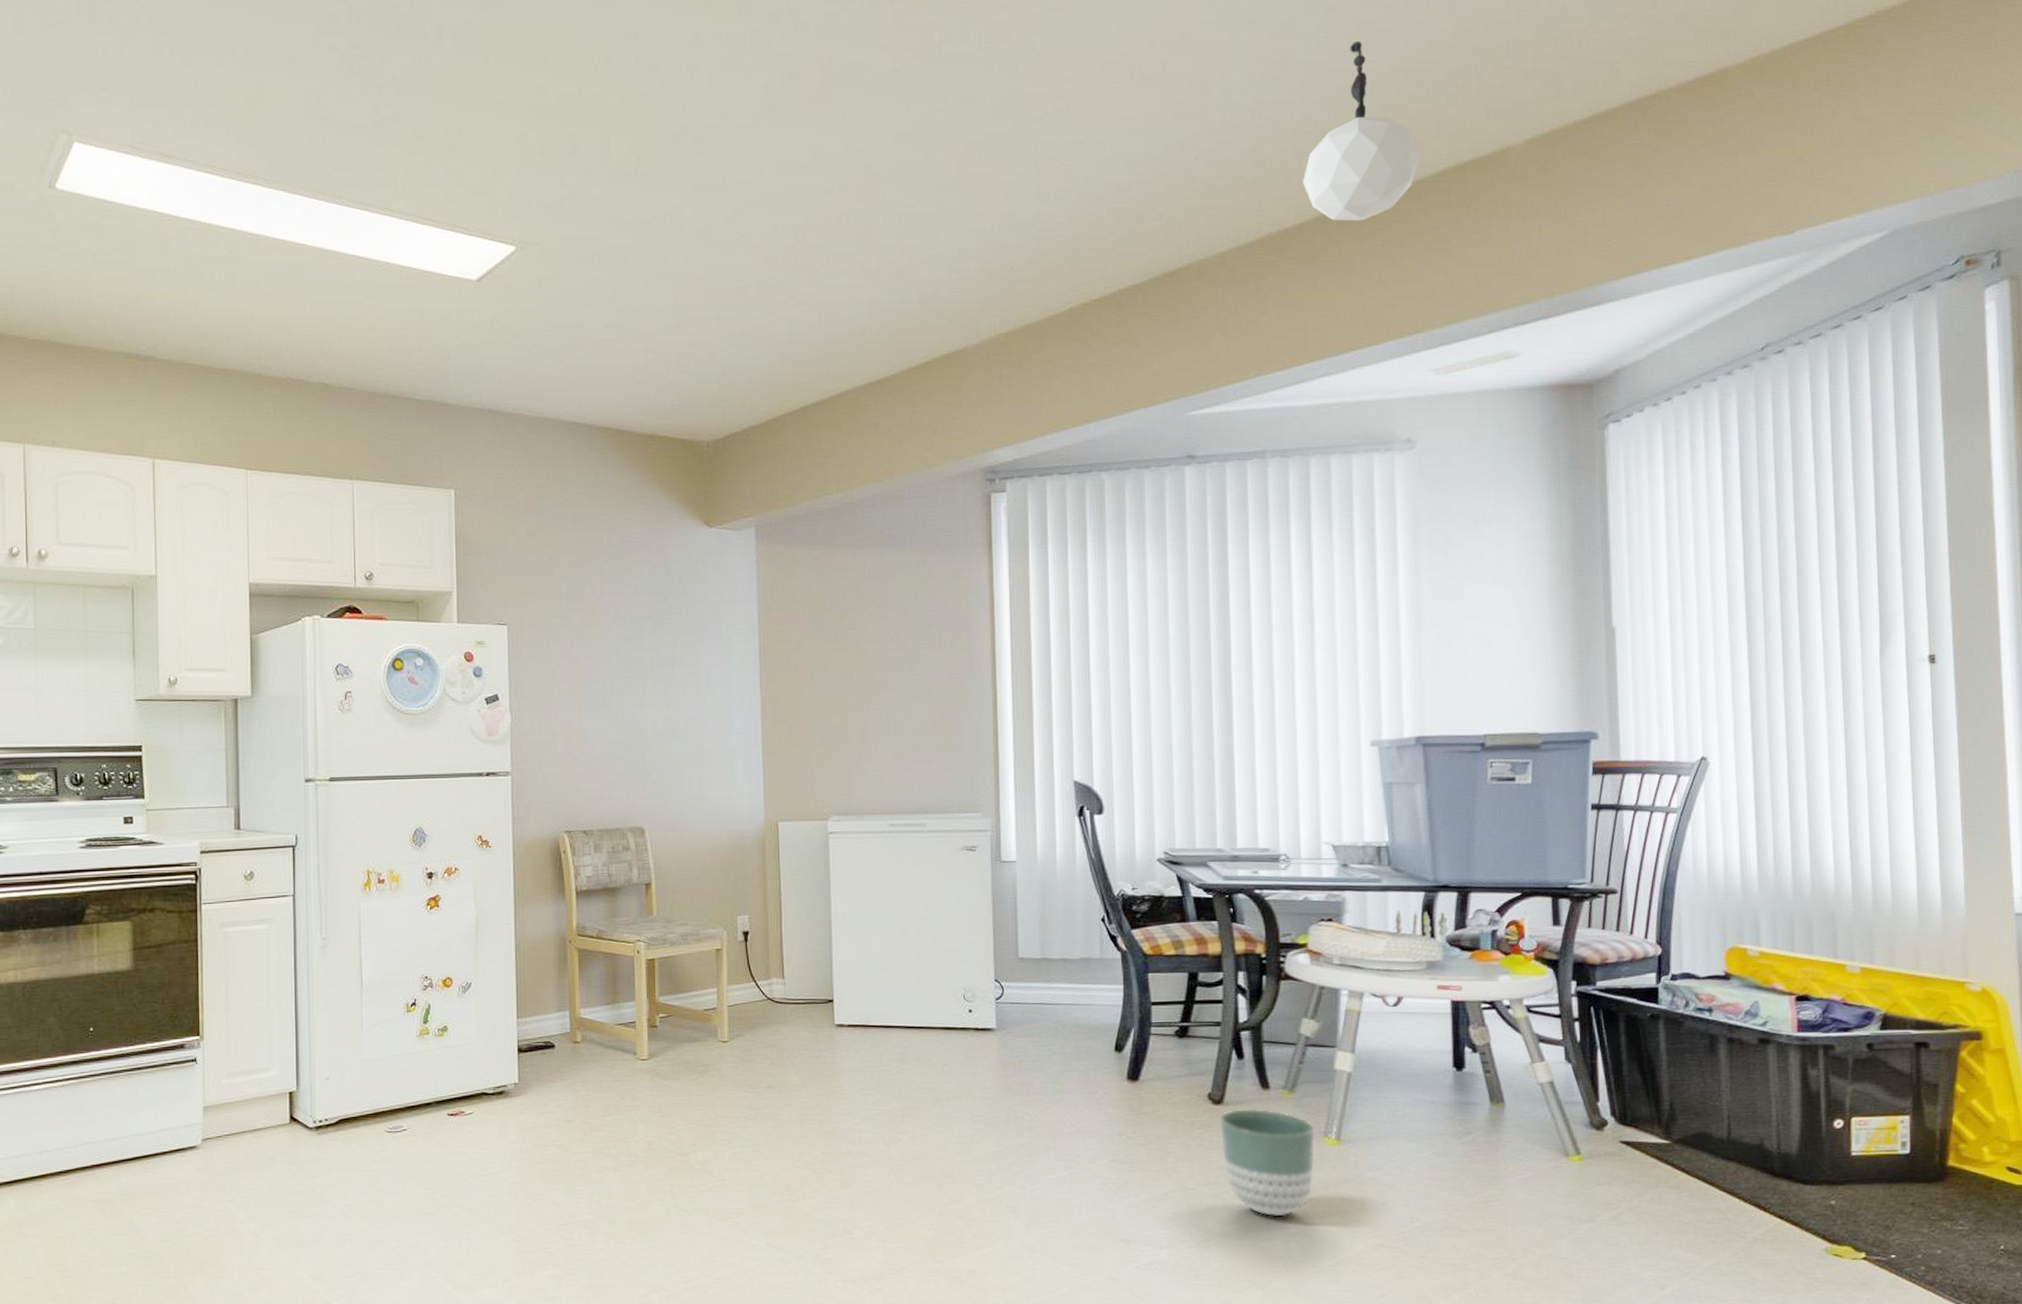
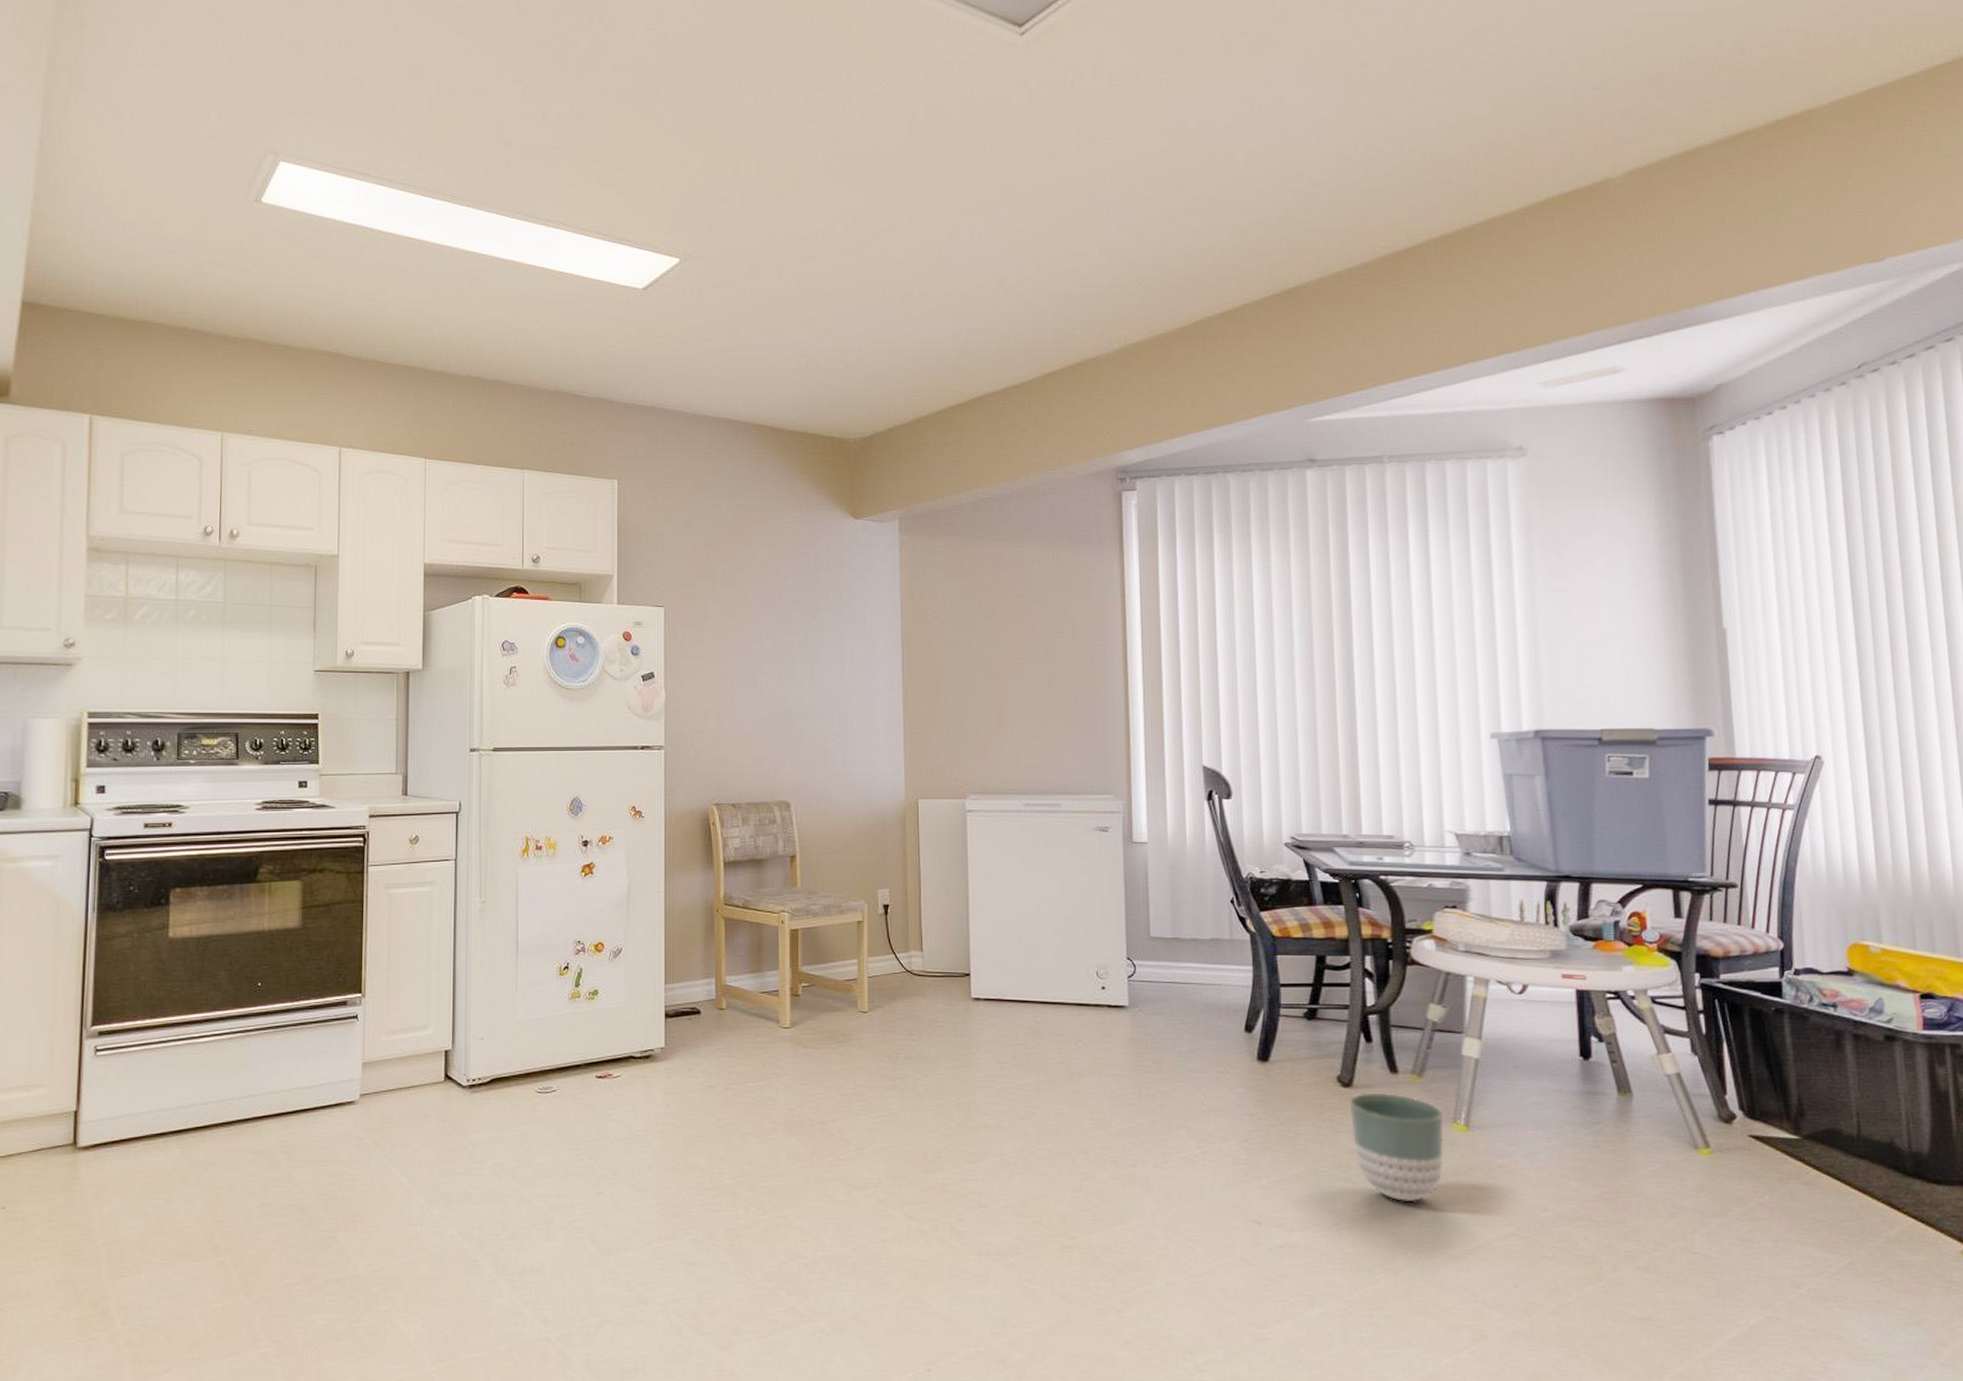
pendant lamp: present [1303,40,1420,221] -> none [1414,81,1524,244]

